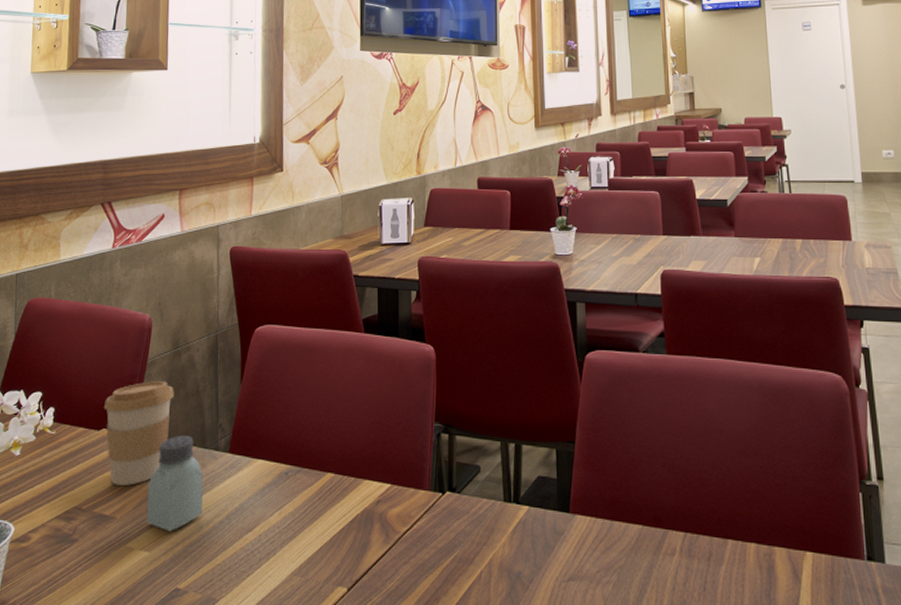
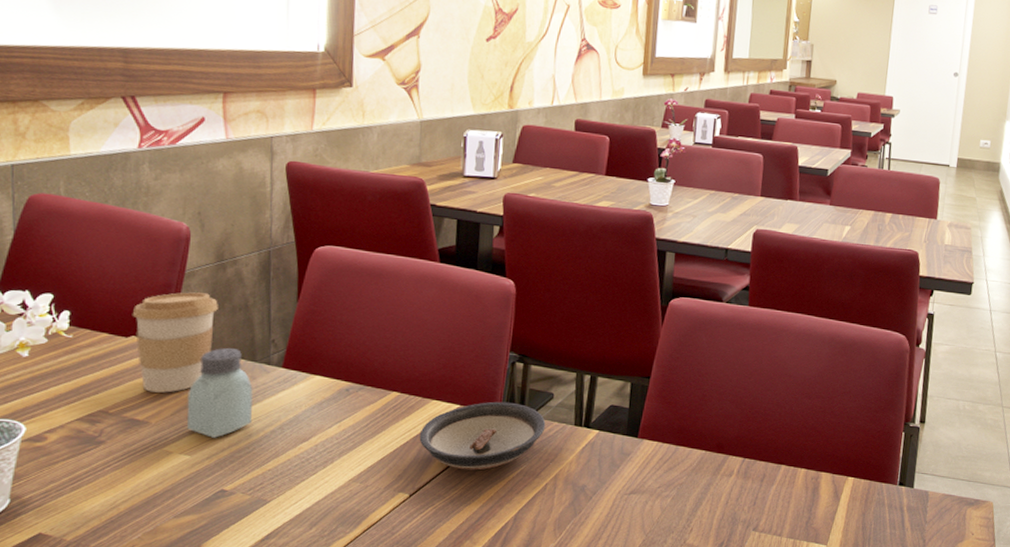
saucer: none [354,478,475,558] -> present [419,401,546,471]

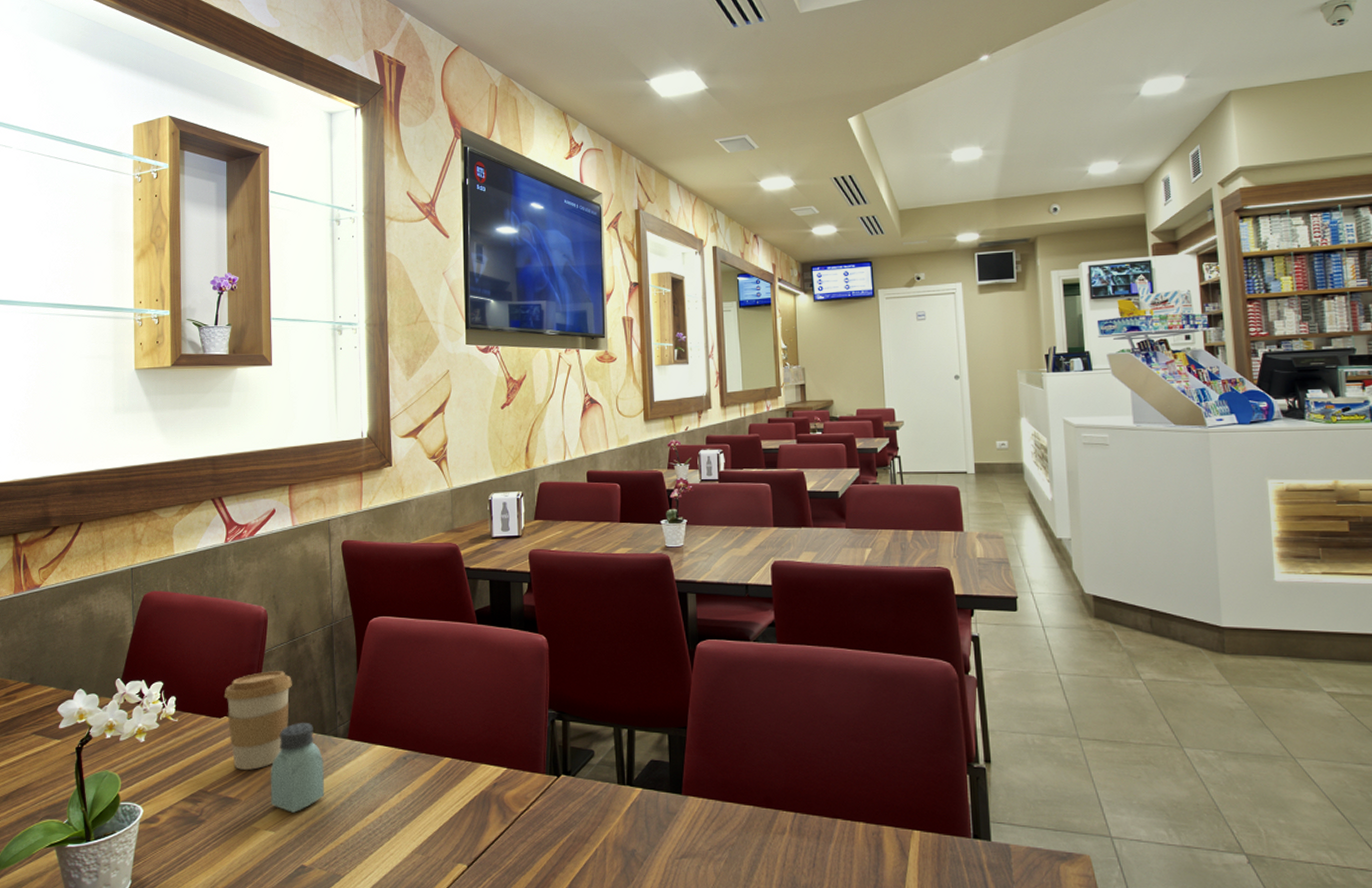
saucer: present [419,401,546,471] -> none [472,762,590,837]

